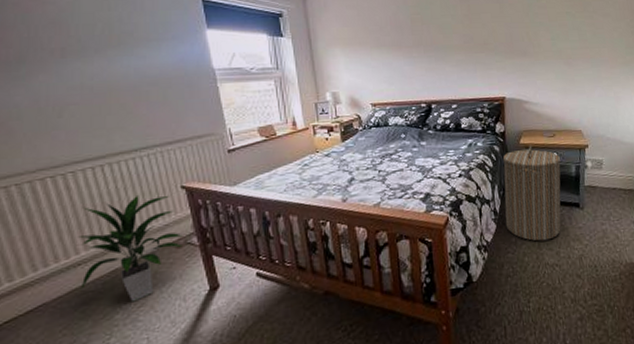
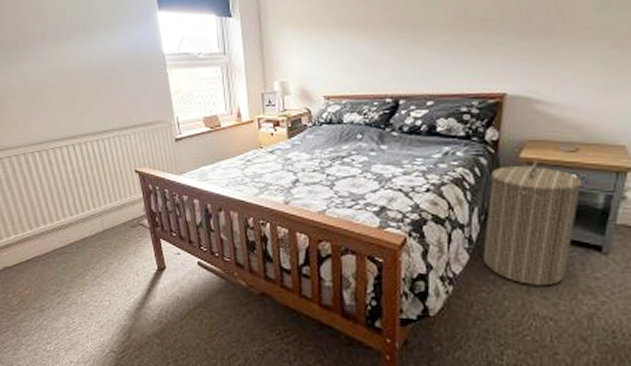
indoor plant: present [78,194,184,302] -> none [58,174,137,268]

